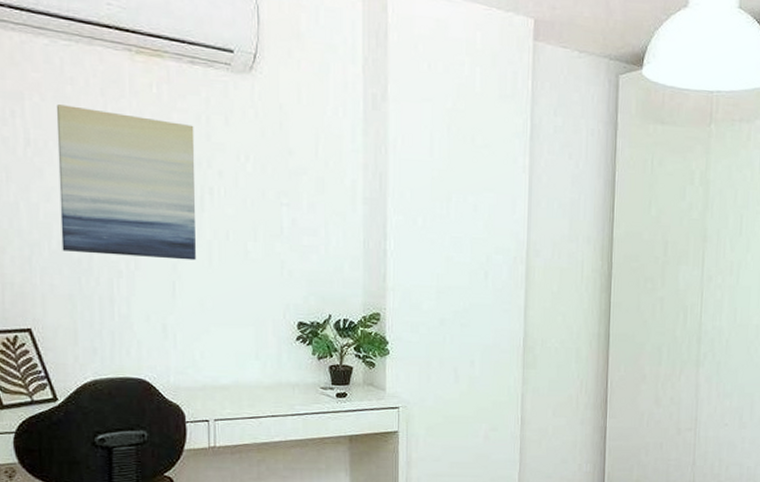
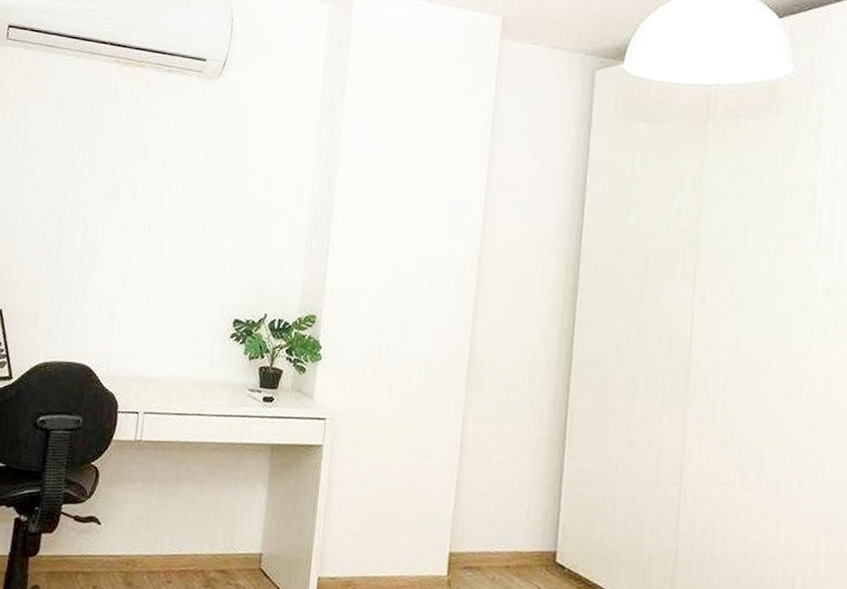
wall art: present [56,104,196,261] -> none [38,110,163,253]

